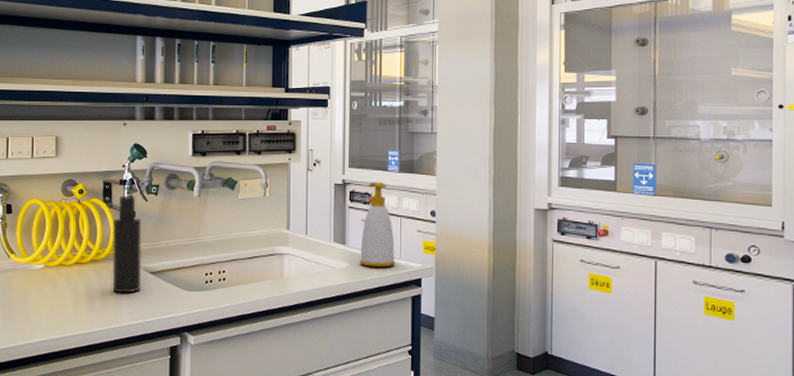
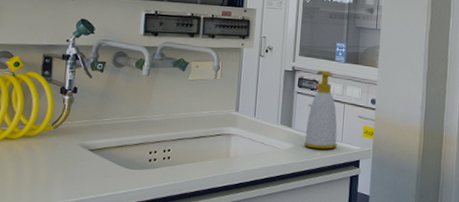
atomizer: present [112,195,142,293] -> none [45,70,84,171]

